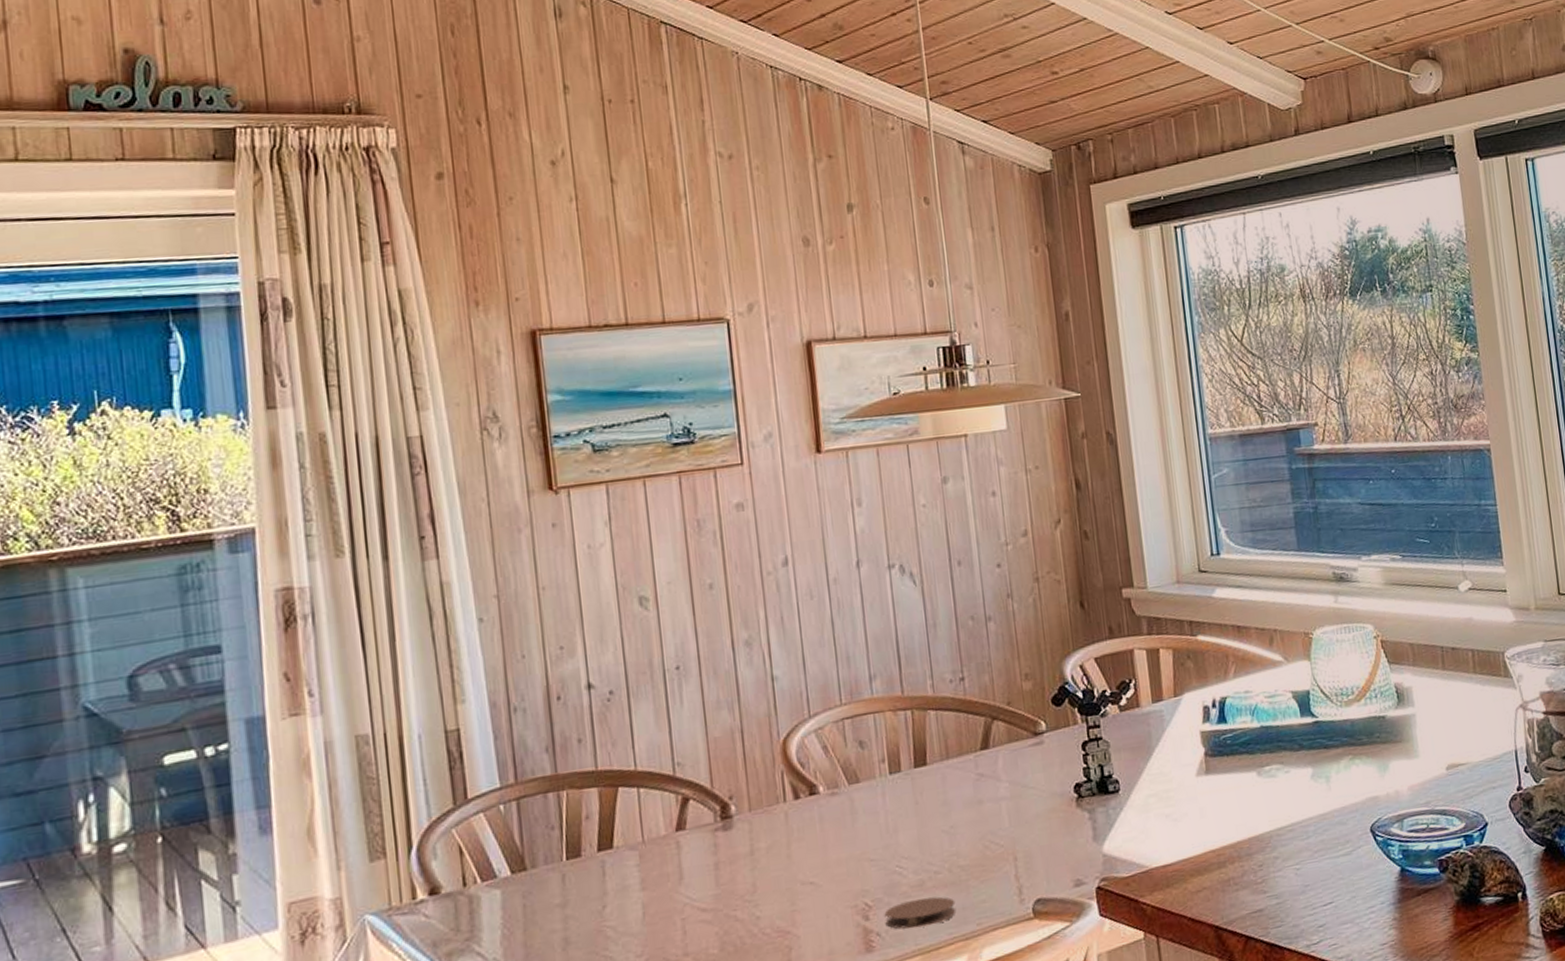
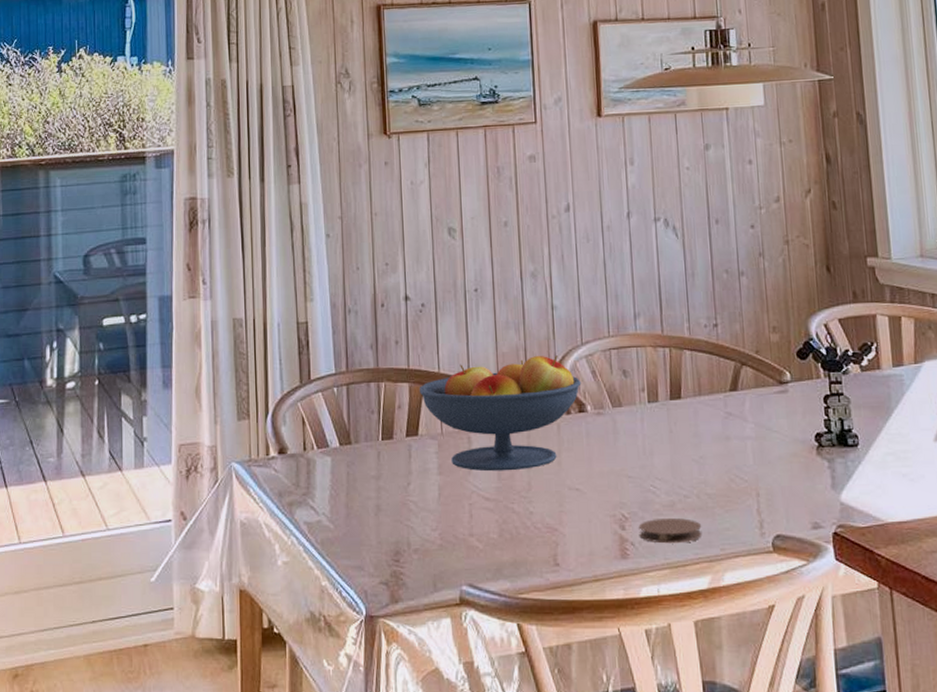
fruit bowl: none [611,733,811,880] -> present [419,355,581,472]

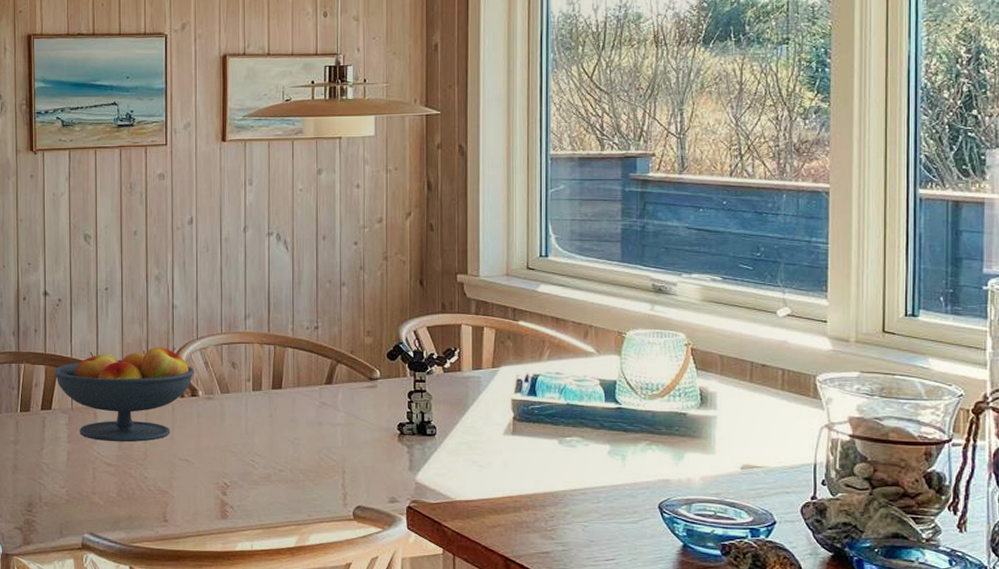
coaster: present [638,518,703,544] -> none [238,488,293,509]

